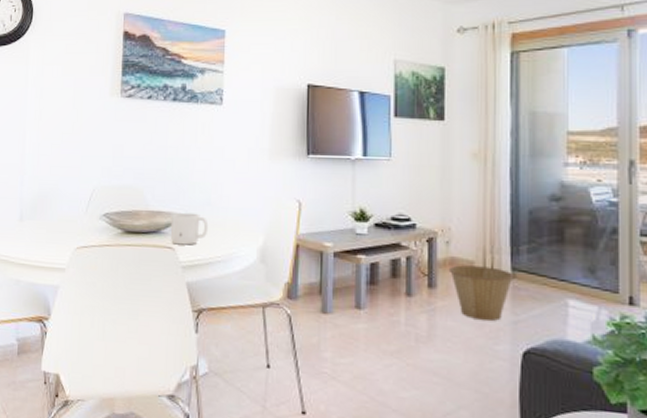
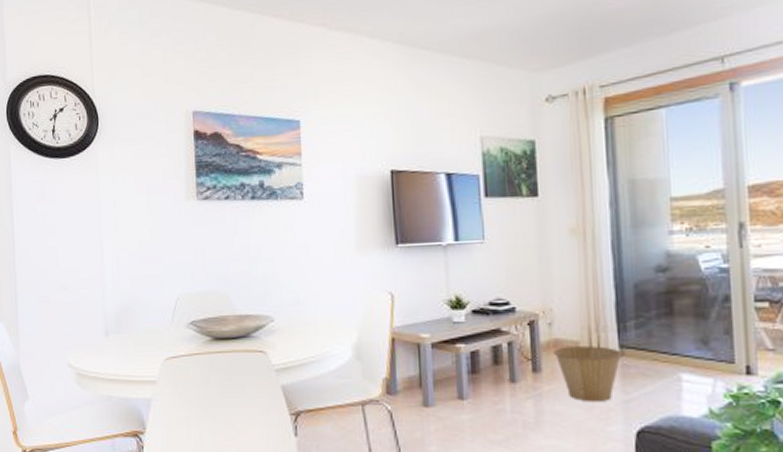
mug: present [170,212,209,245] -> none [259,314,300,348]

